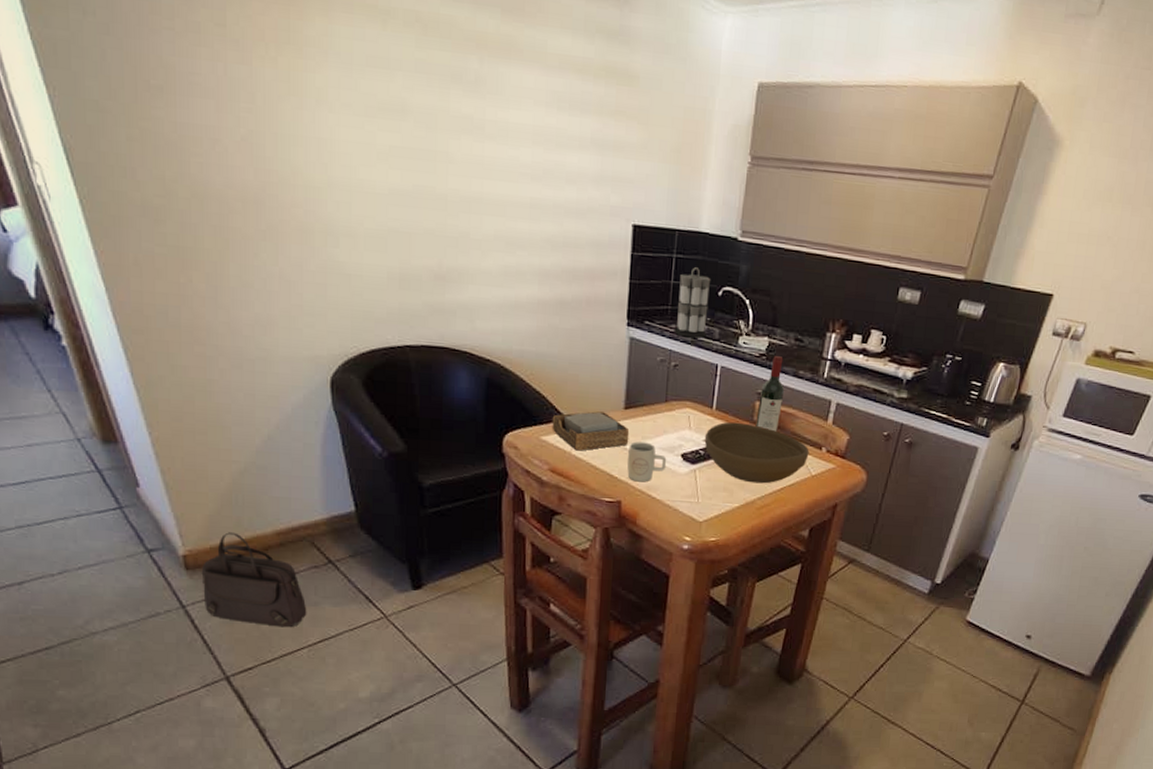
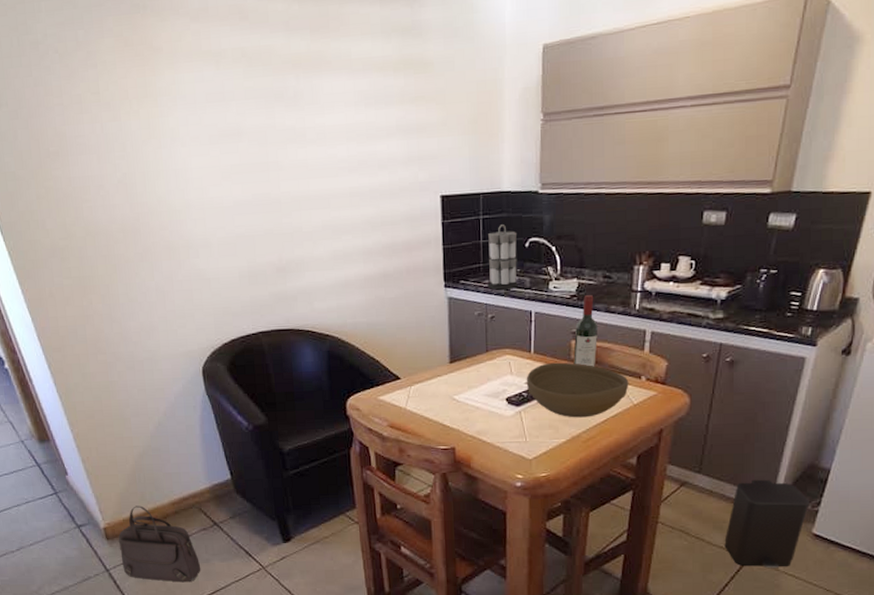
napkin holder: present [552,411,630,451] -> none [386,368,457,406]
mug: present [627,441,667,482] -> none [457,391,493,428]
pedal bin: none [884,563,967,653] -> present [724,479,810,569]

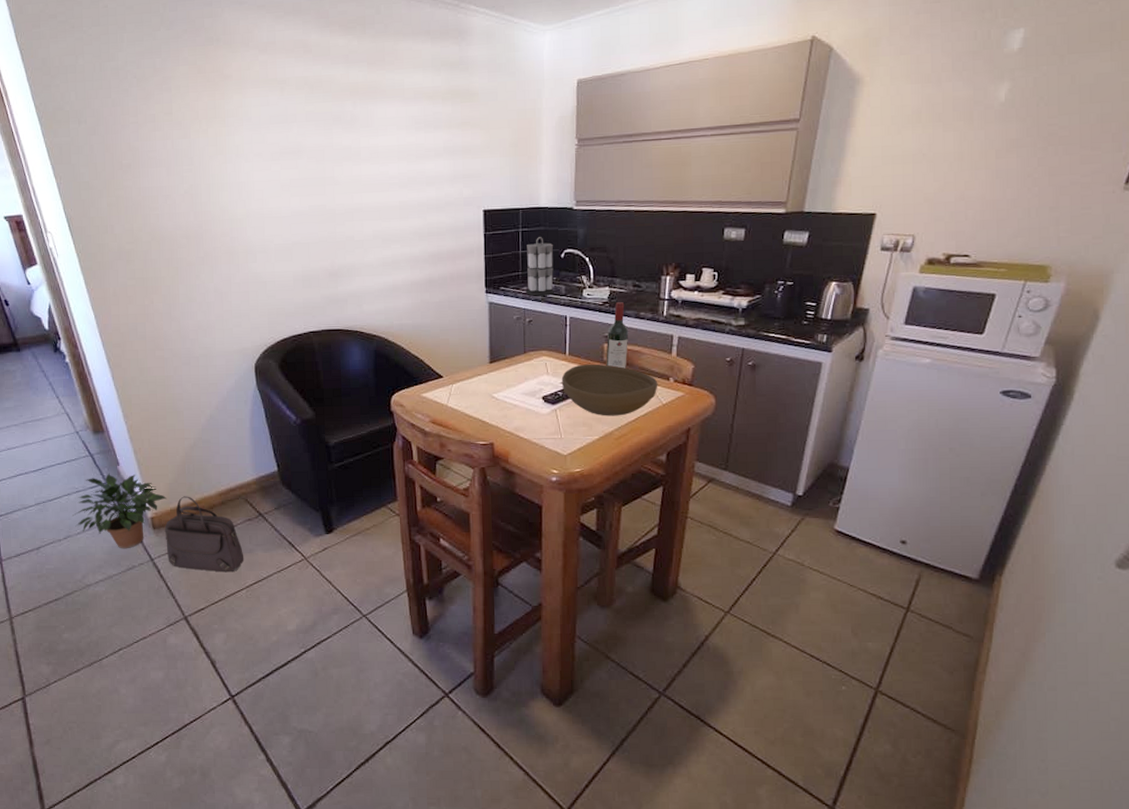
potted plant: none [23,483,118,560] -> present [72,473,166,549]
pedal bin: present [724,479,810,569] -> none [751,477,831,564]

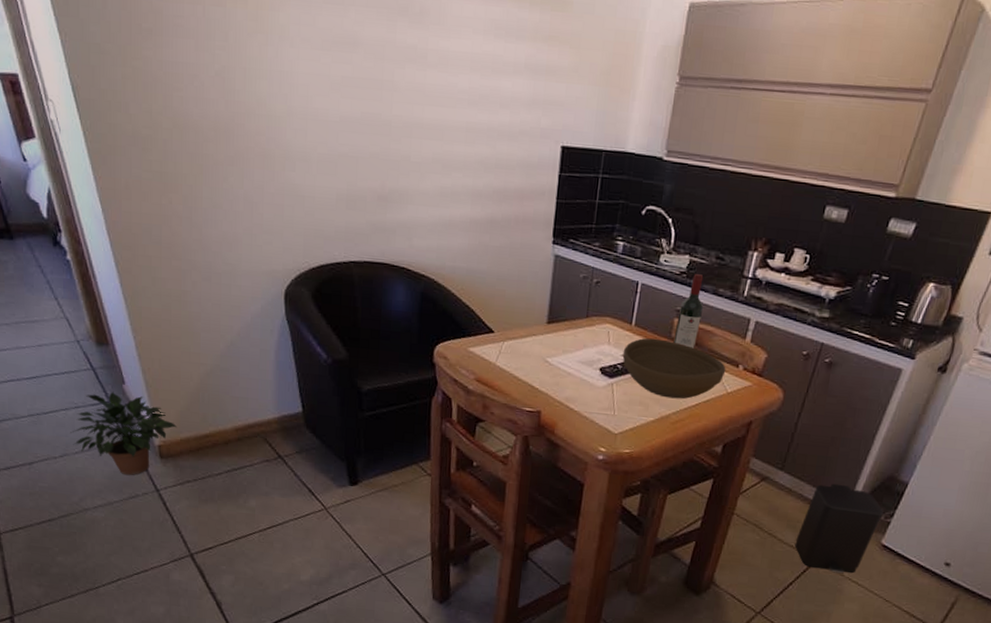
handbag: present [164,496,244,573] -> none [173,426,259,514]
spice rack: present [526,237,554,296] -> none [597,187,636,256]
pedal bin: none [751,477,831,564] -> present [795,483,884,574]

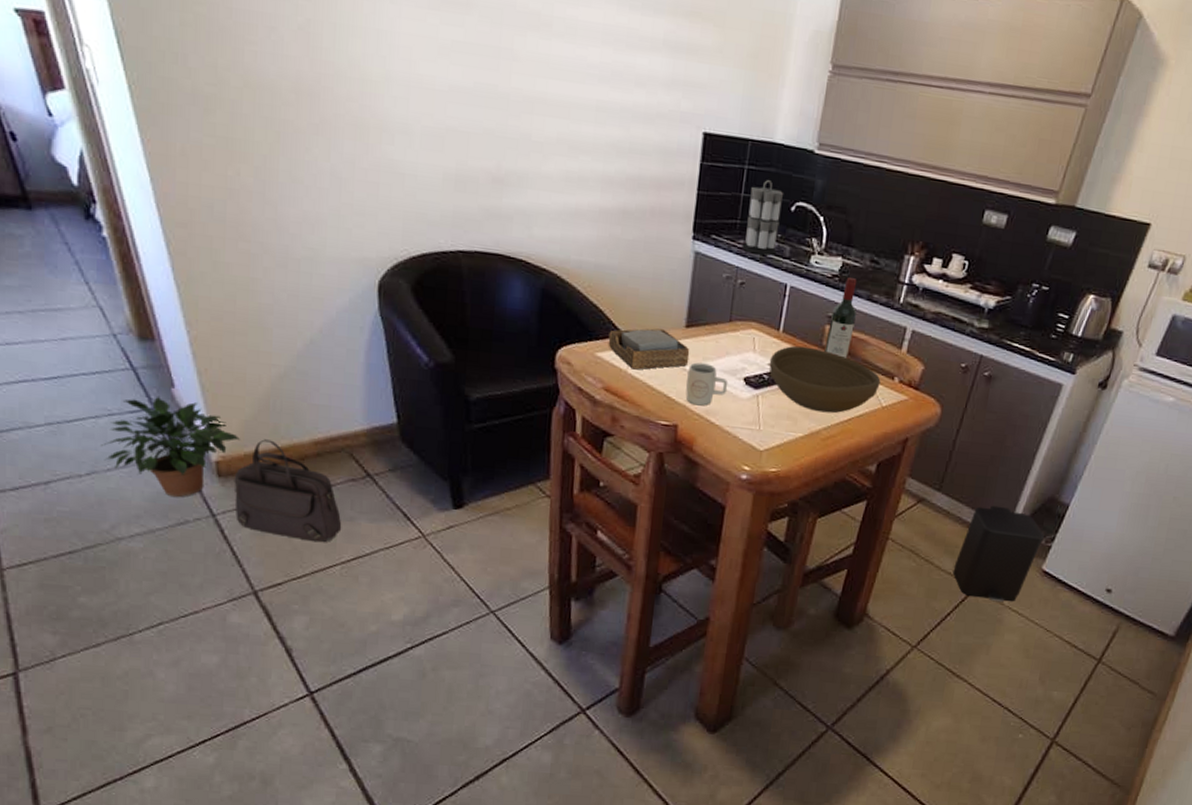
handbag: none [173,426,259,514] -> present [234,439,342,543]
napkin holder: none [479,325,551,363] -> present [608,328,690,370]
mug: none [547,355,586,394] -> present [685,362,729,406]
spice rack: none [597,187,636,256] -> present [742,180,784,256]

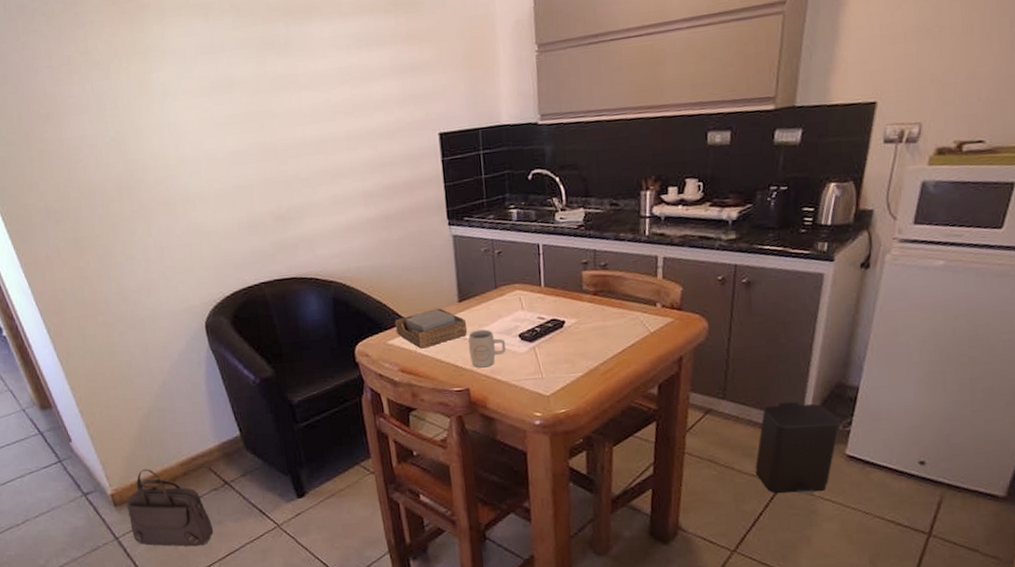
potted plant: present [99,396,240,498] -> none [27,450,125,530]
spice rack: present [742,180,784,256] -> none [490,158,524,225]
bowl: present [769,345,881,414] -> none [538,294,644,351]
wine bottle: present [824,278,857,359] -> none [584,224,609,297]

